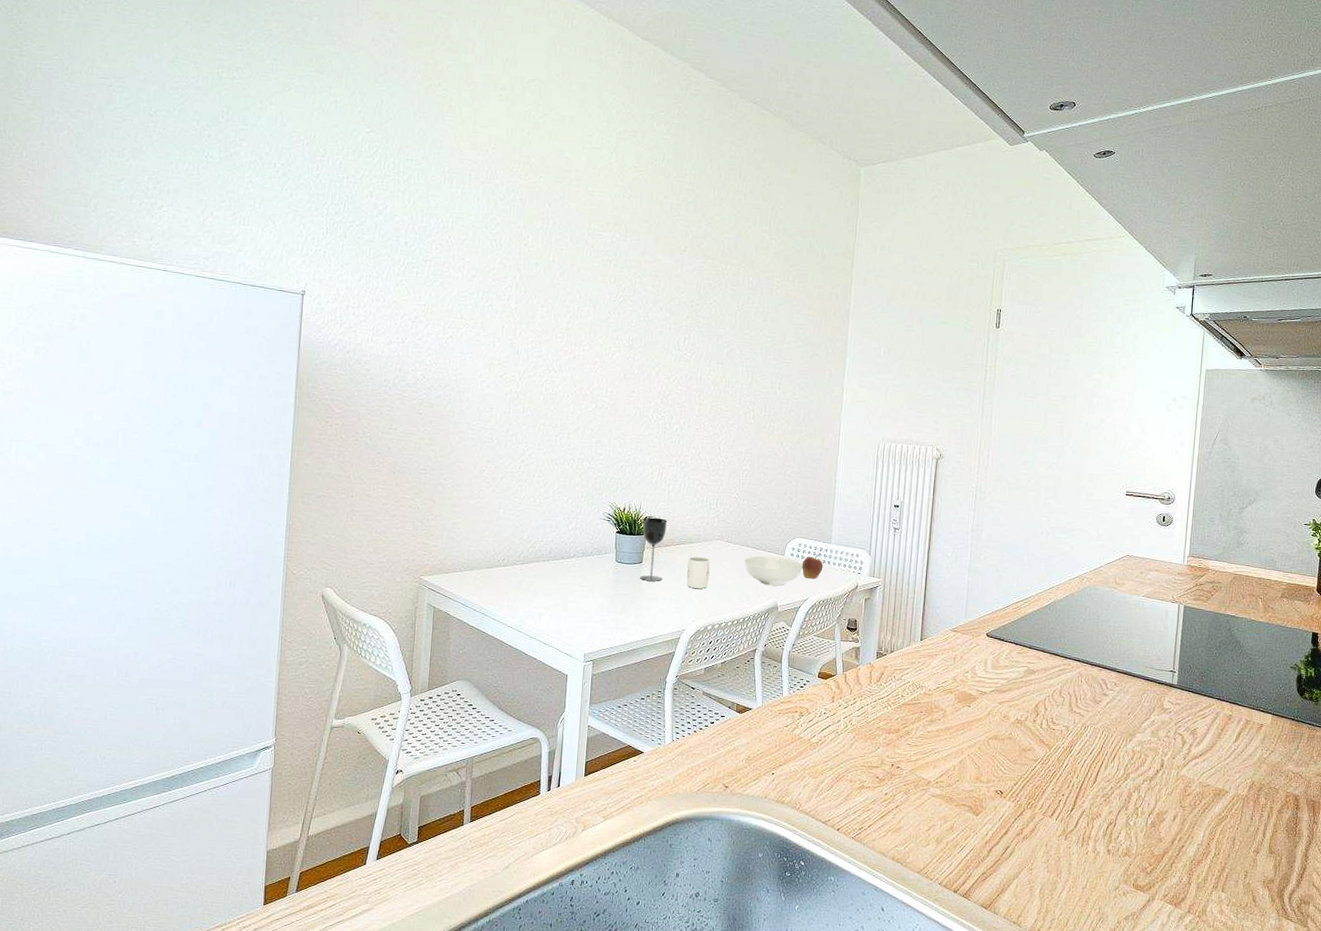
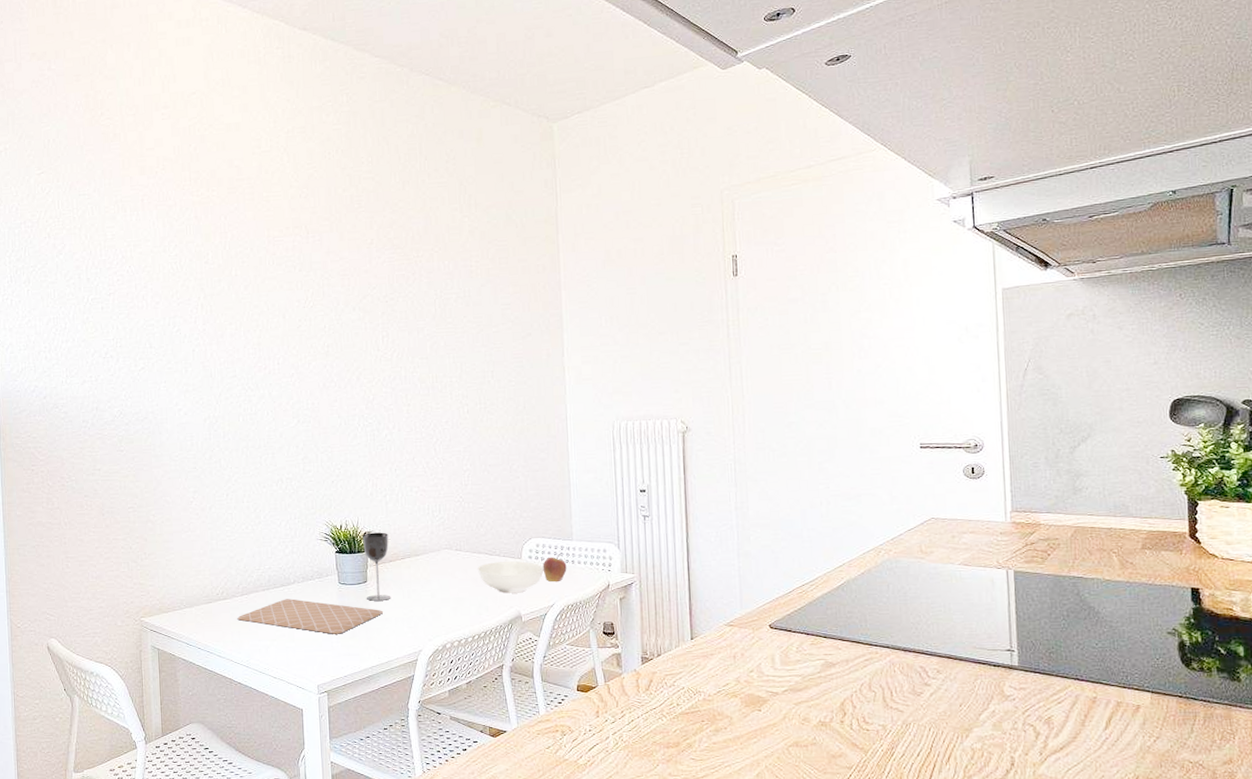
placemat: none [515,571,653,609] -> present [237,599,383,634]
mug: present [686,556,710,589] -> none [416,569,442,605]

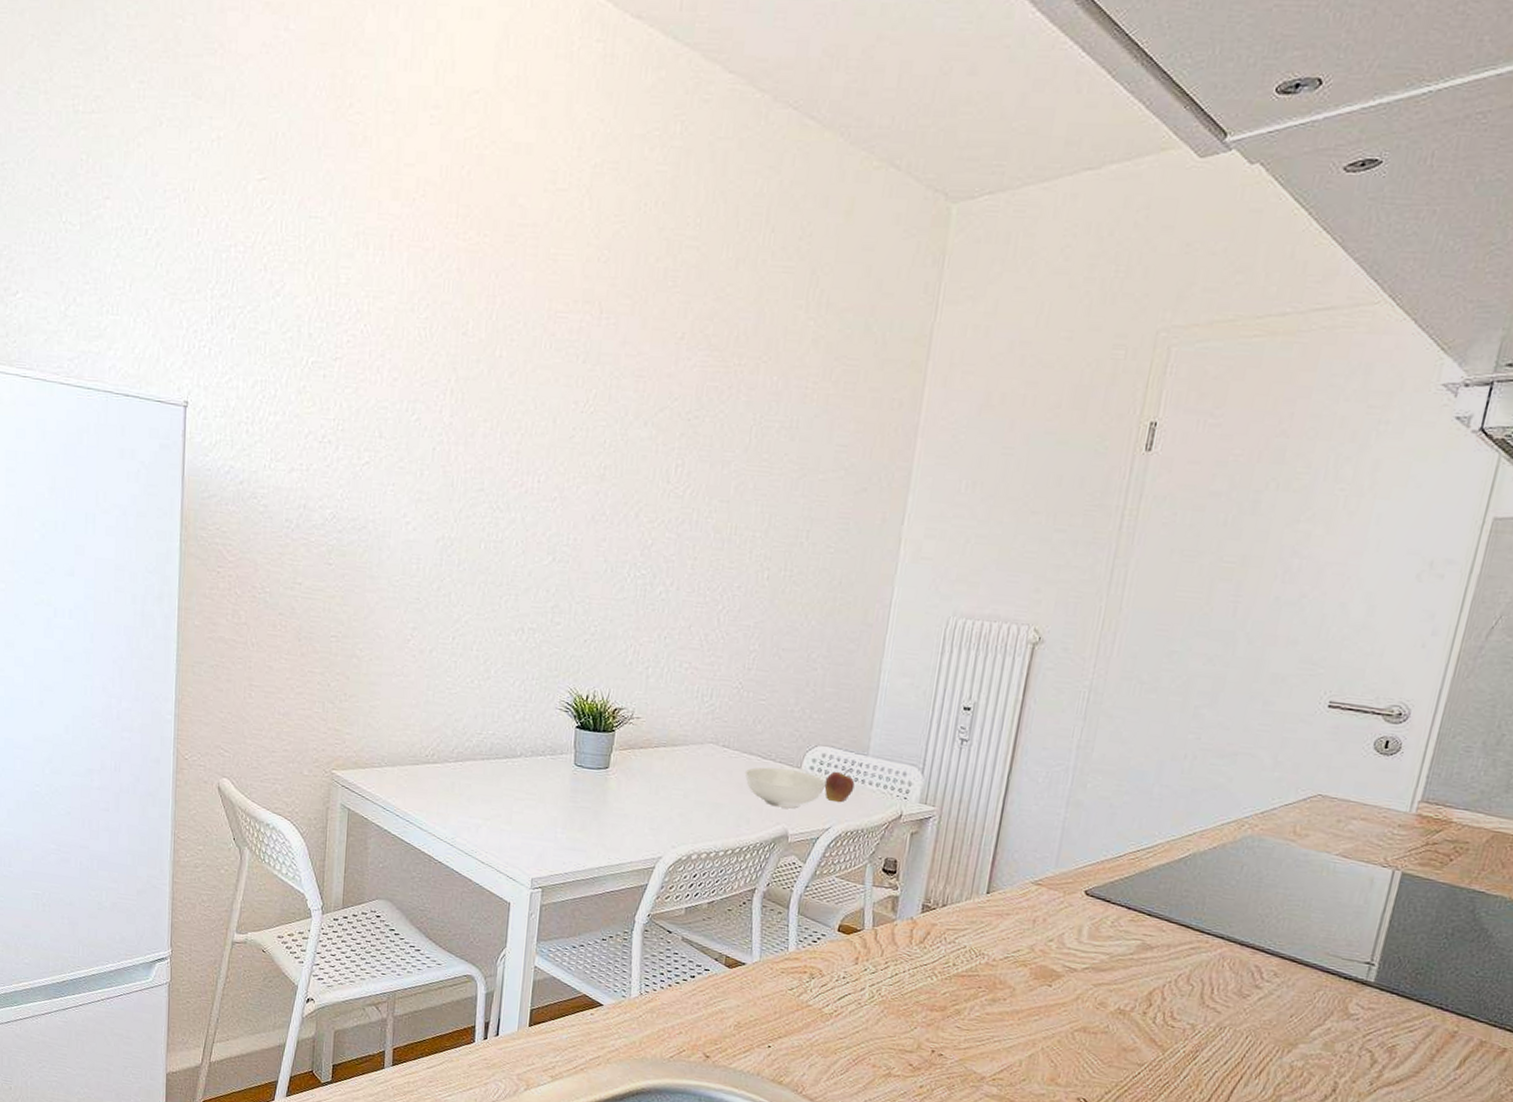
placemat: present [237,599,383,634] -> none [447,773,622,824]
wine glass: present [362,532,391,601] -> none [605,709,643,793]

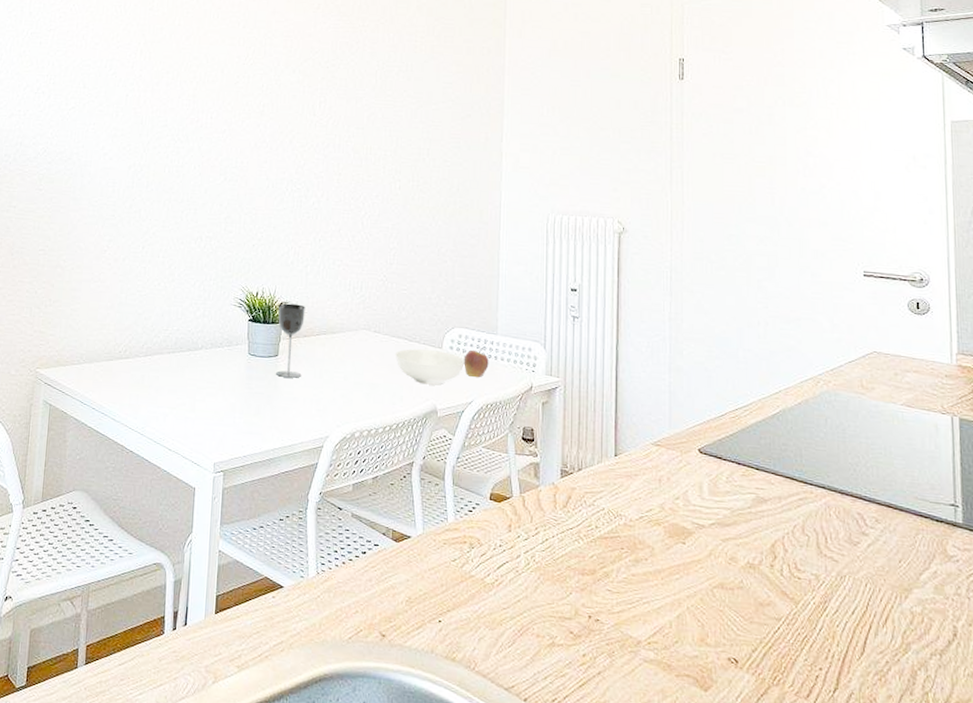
wine glass: none [605,709,643,793] -> present [276,303,305,378]

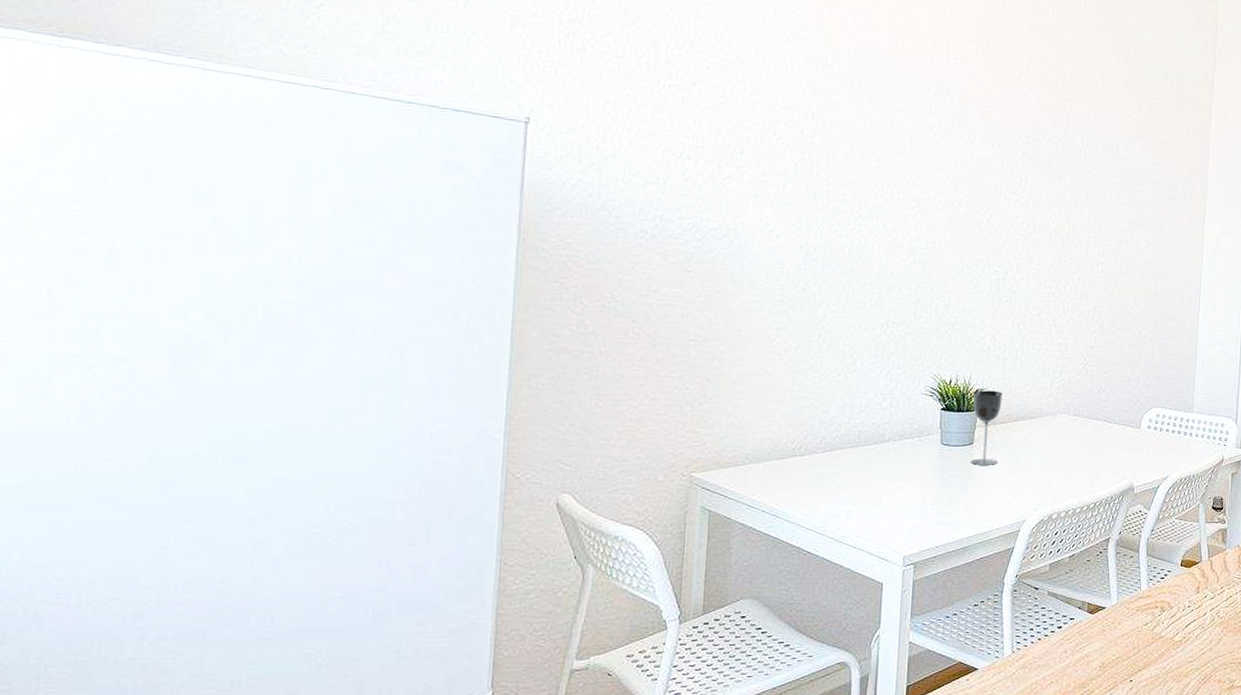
bowl: present [394,349,465,385] -> none [1093,430,1162,464]
fruit: present [463,348,489,378] -> none [1160,426,1185,455]

